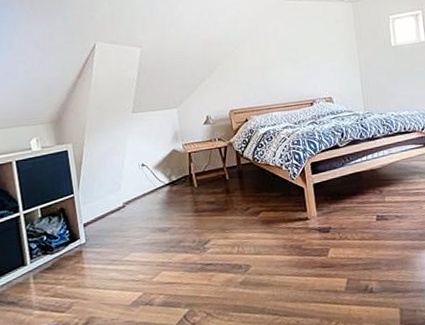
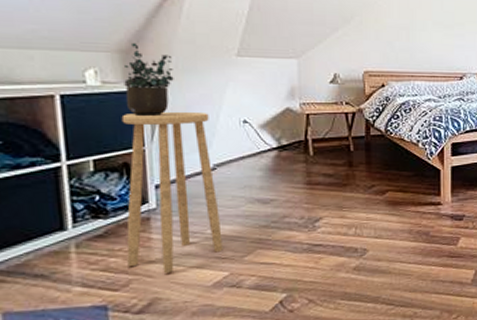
potted plant: none [55,114,90,171] -> present [122,42,174,117]
stool: none [56,161,136,296] -> present [121,111,223,274]

